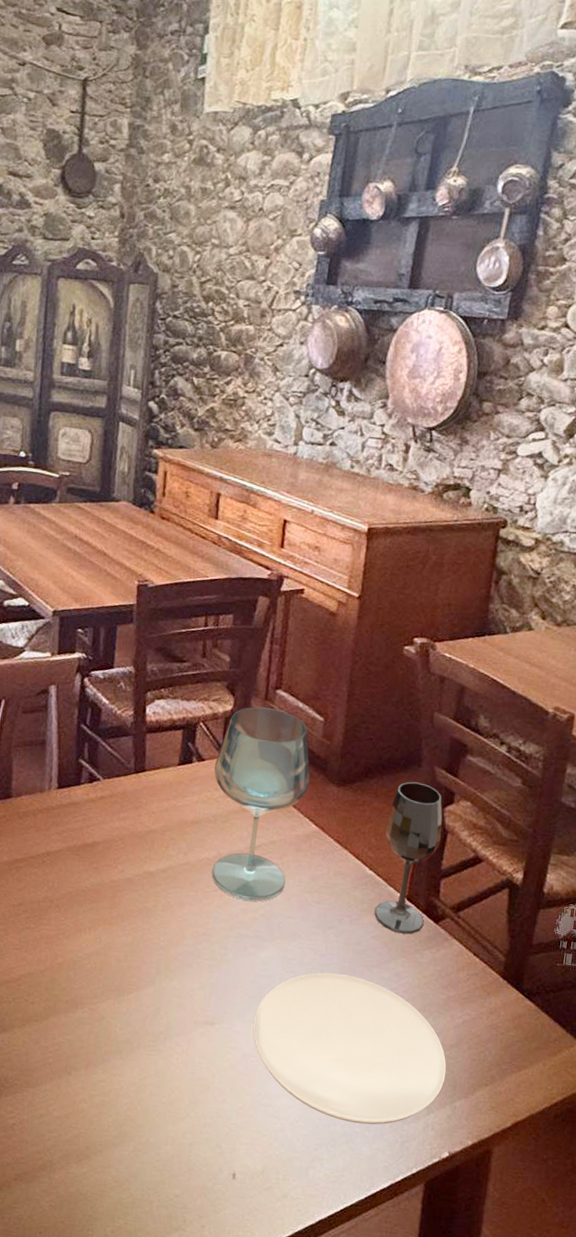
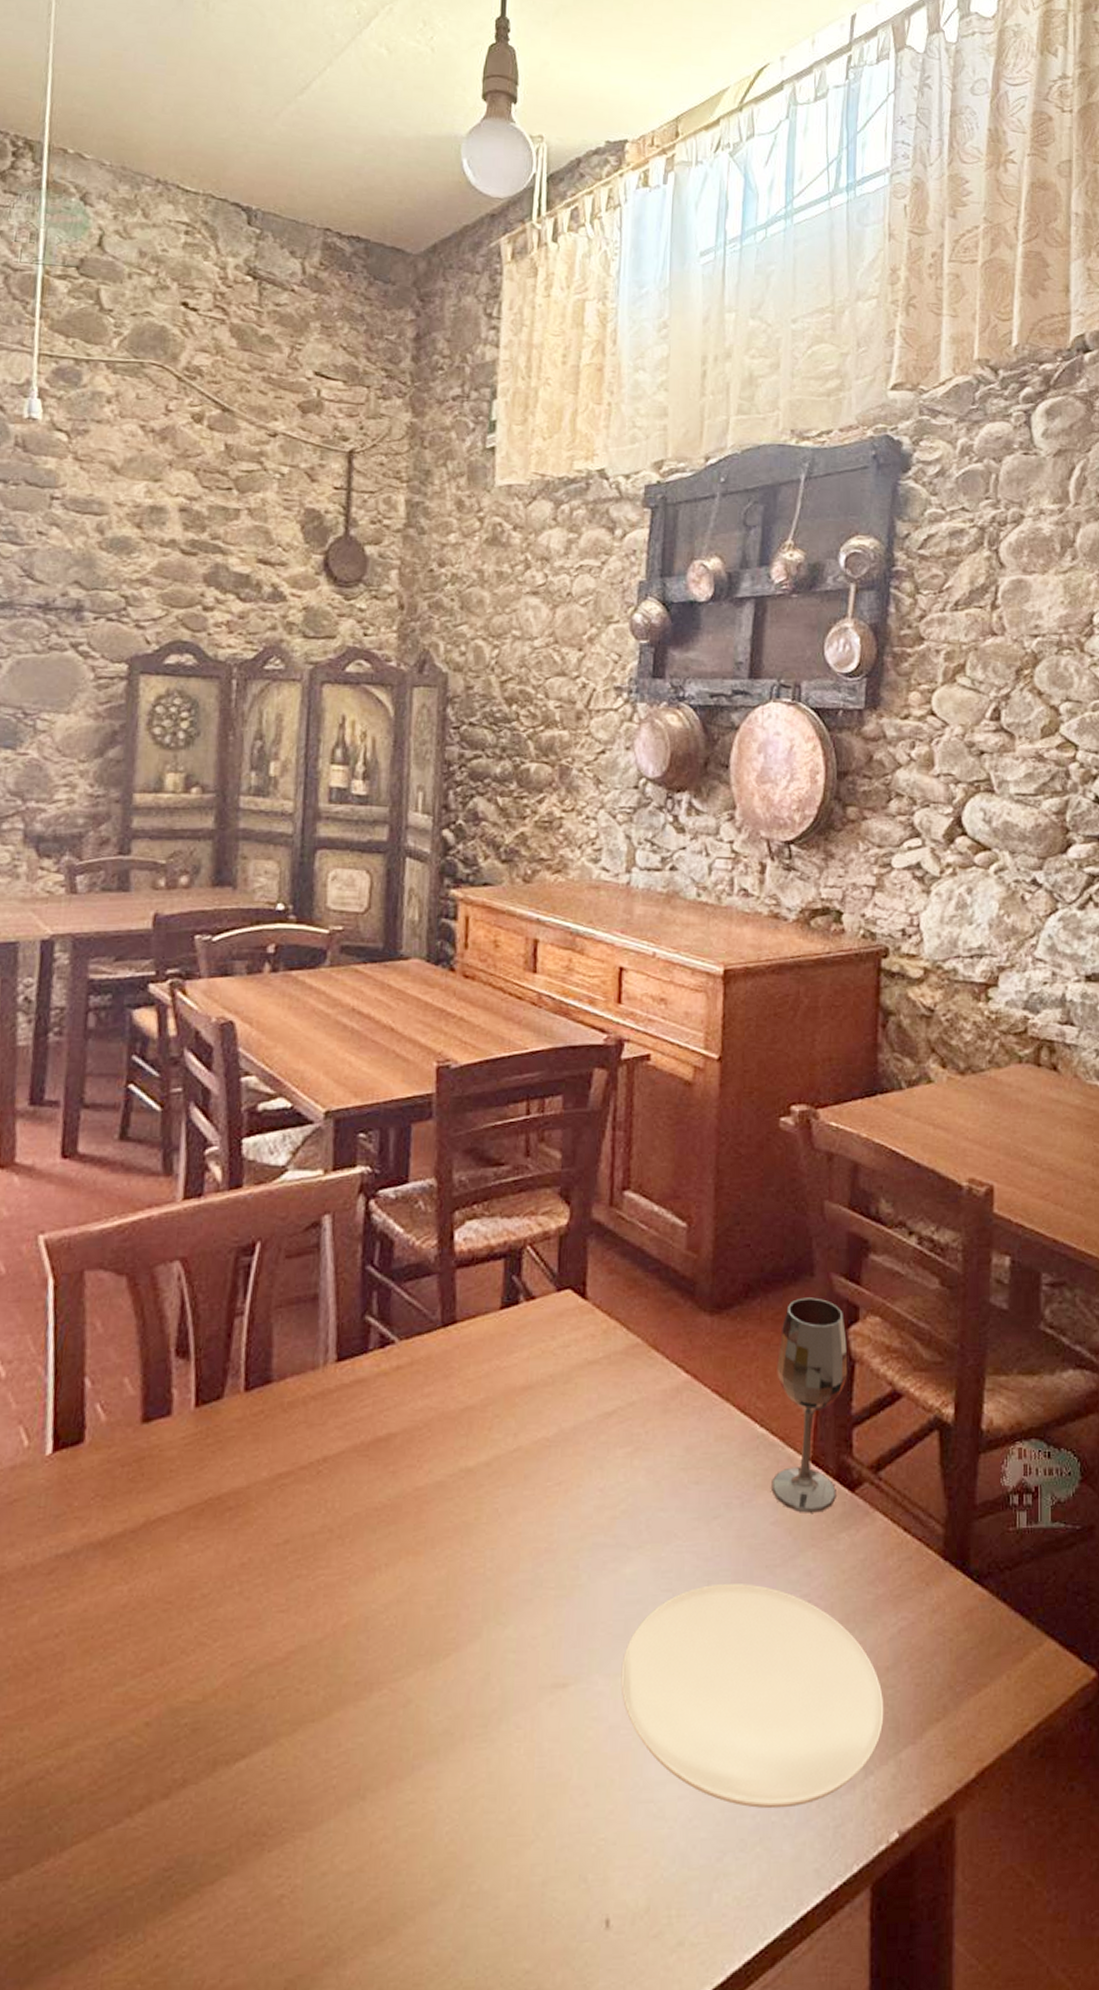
wine glass: present [212,707,311,902] -> none [549,1217,676,1493]

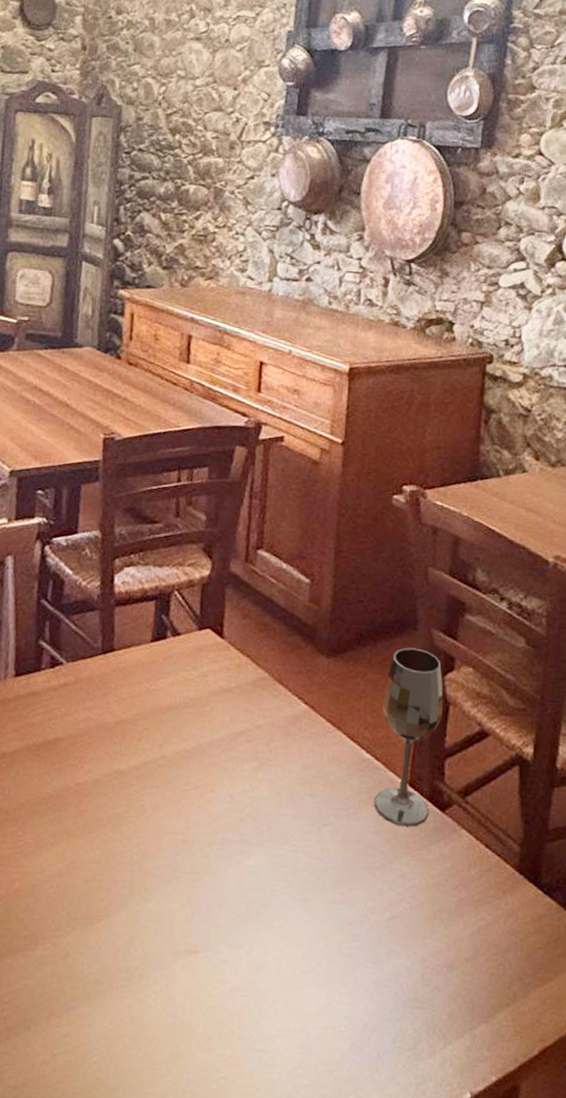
plate: present [621,1583,884,1809] -> none [241,879,463,1066]

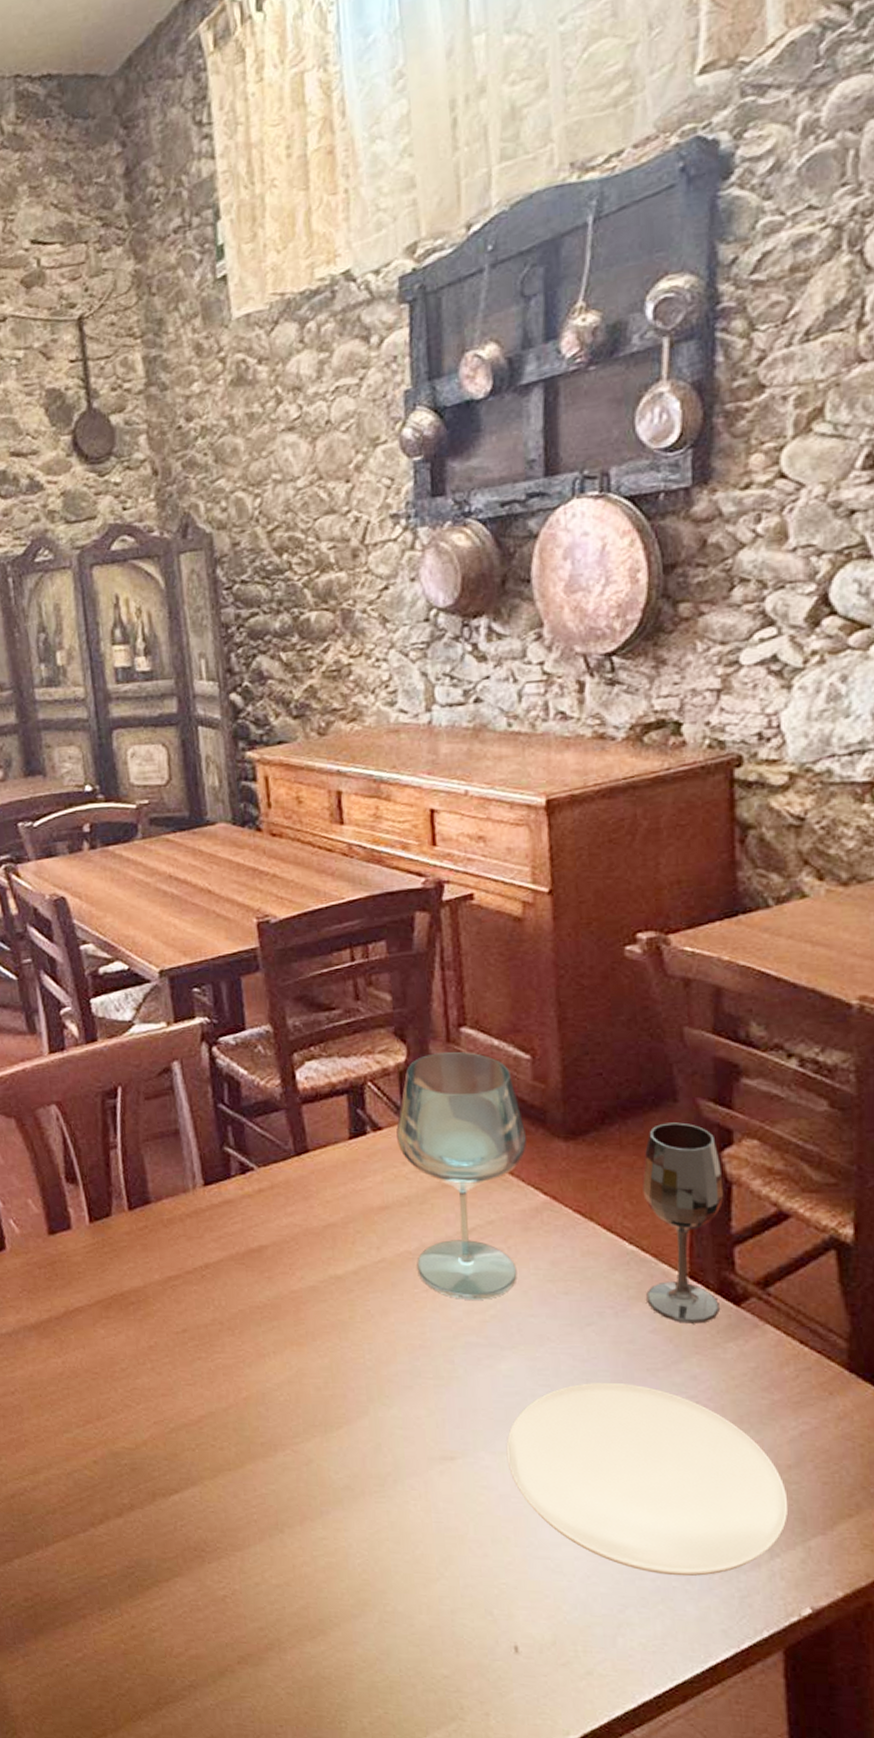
wine glass: none [191,570,298,799] -> present [396,1052,528,1300]
plate: none [241,879,463,1066] -> present [506,1382,789,1577]

